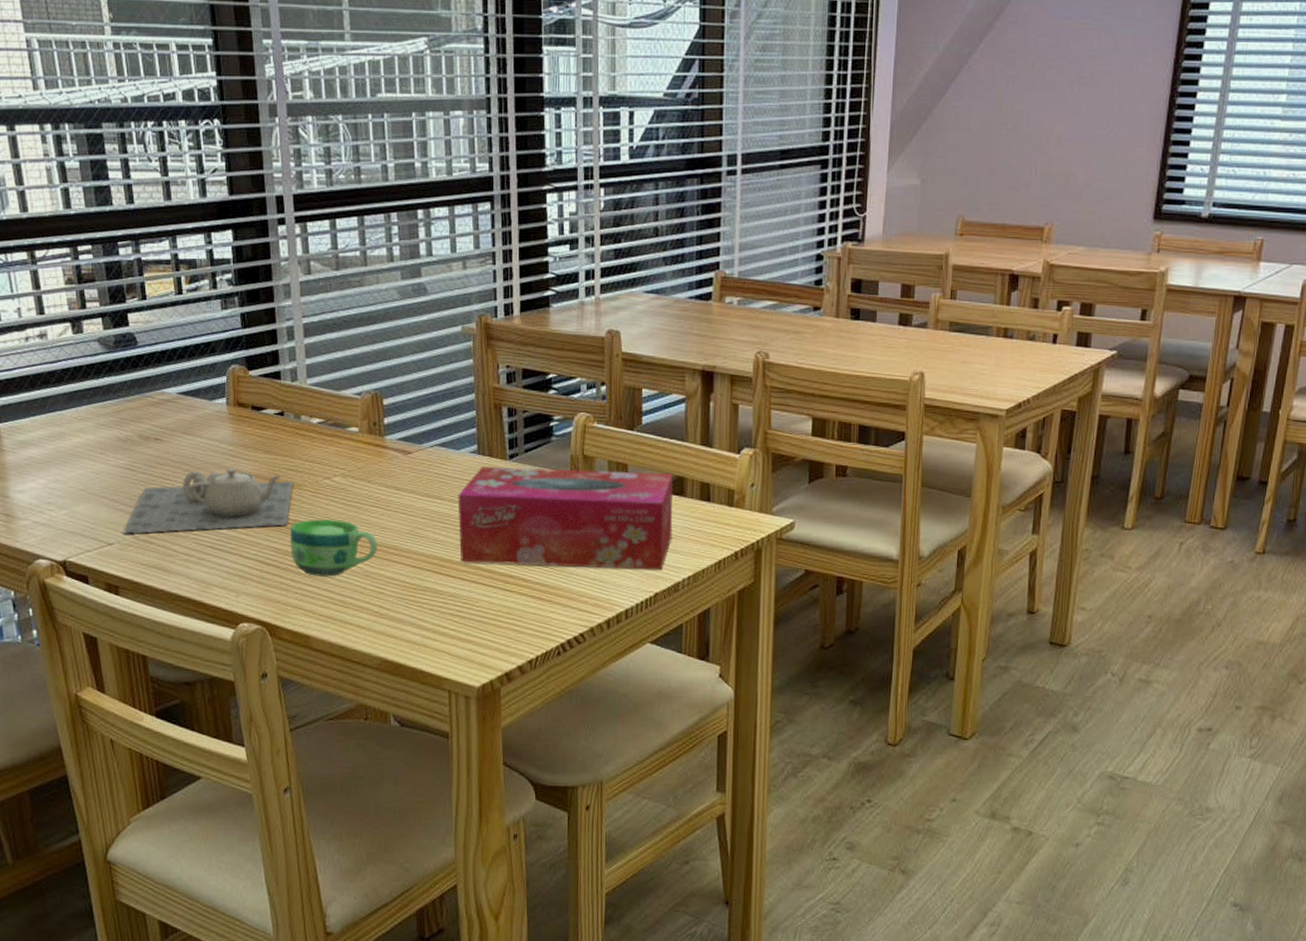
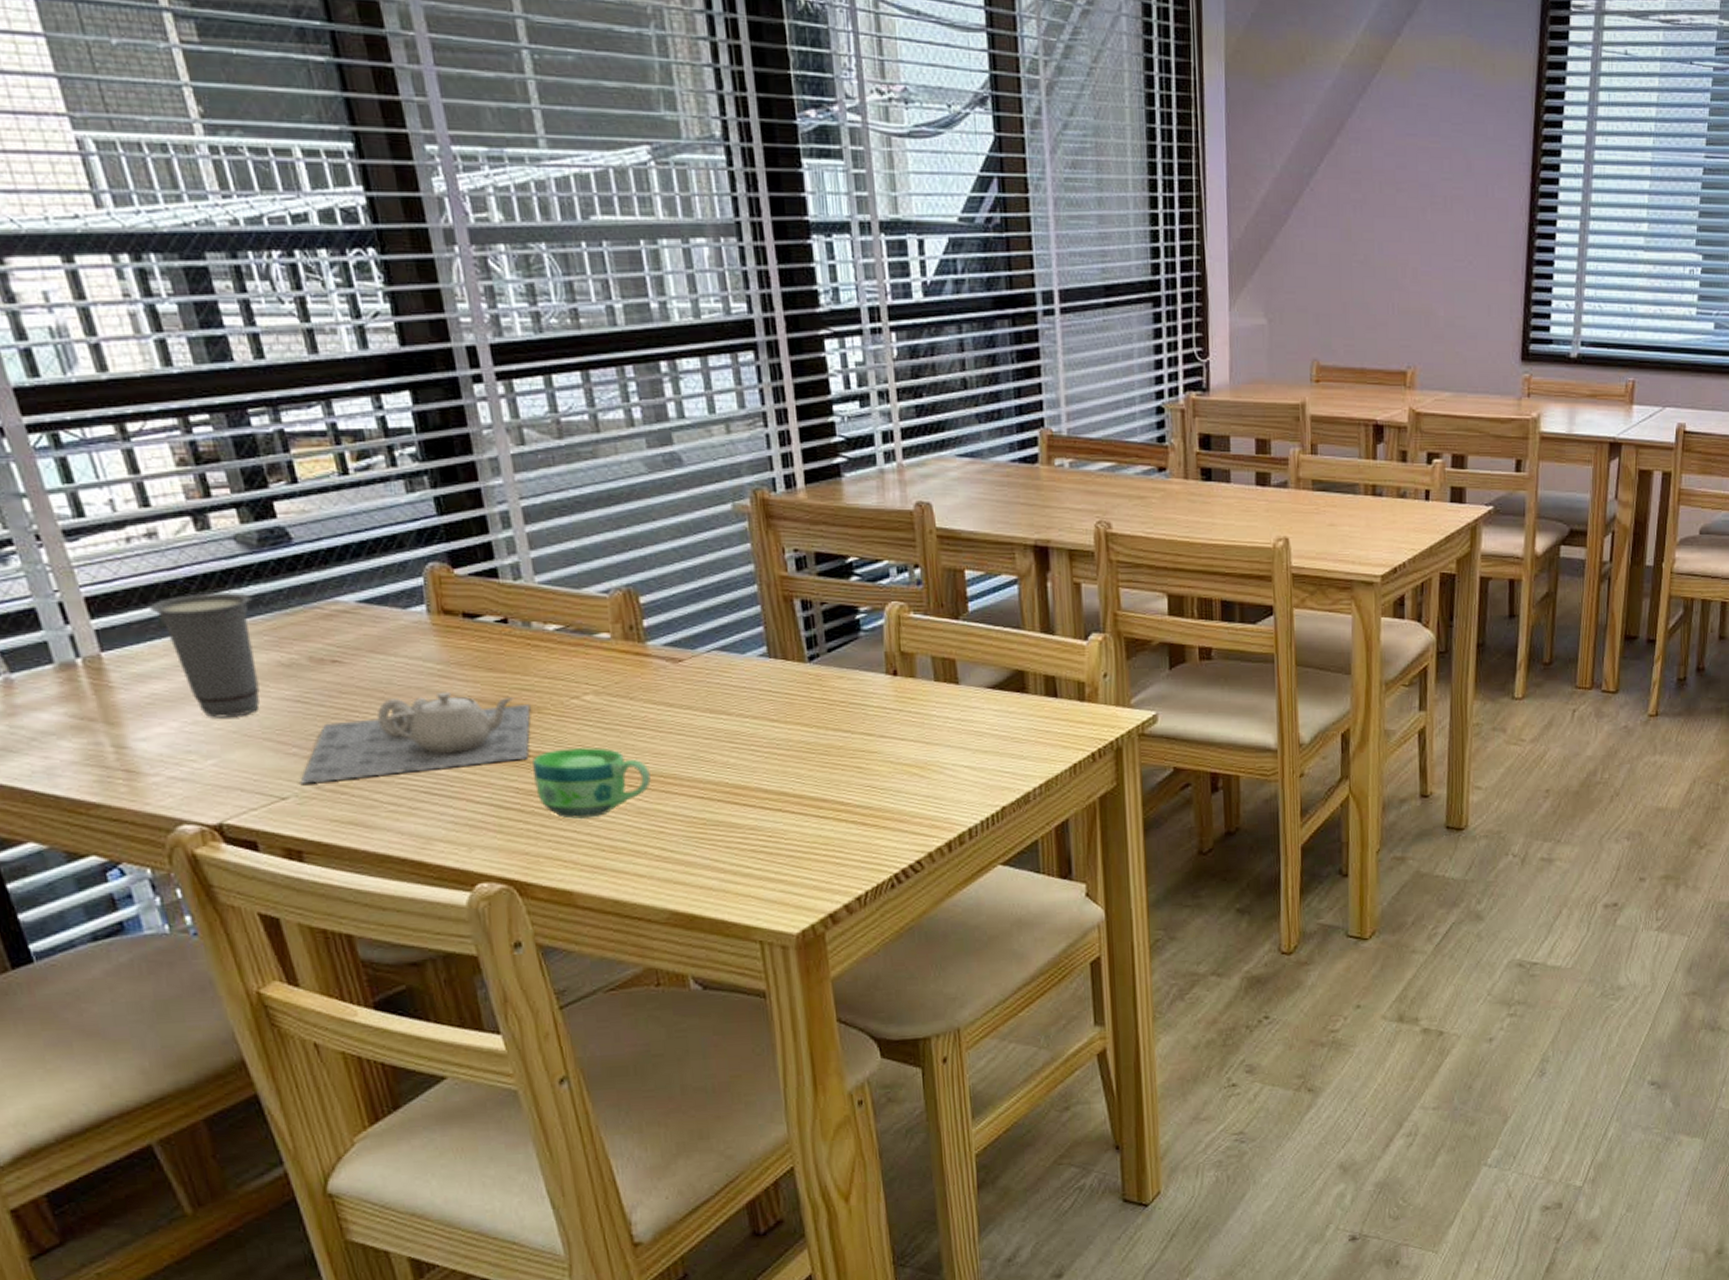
cup: none [35,381,105,479] -> present [149,591,260,718]
tissue box: present [457,465,674,571] -> none [748,667,1017,789]

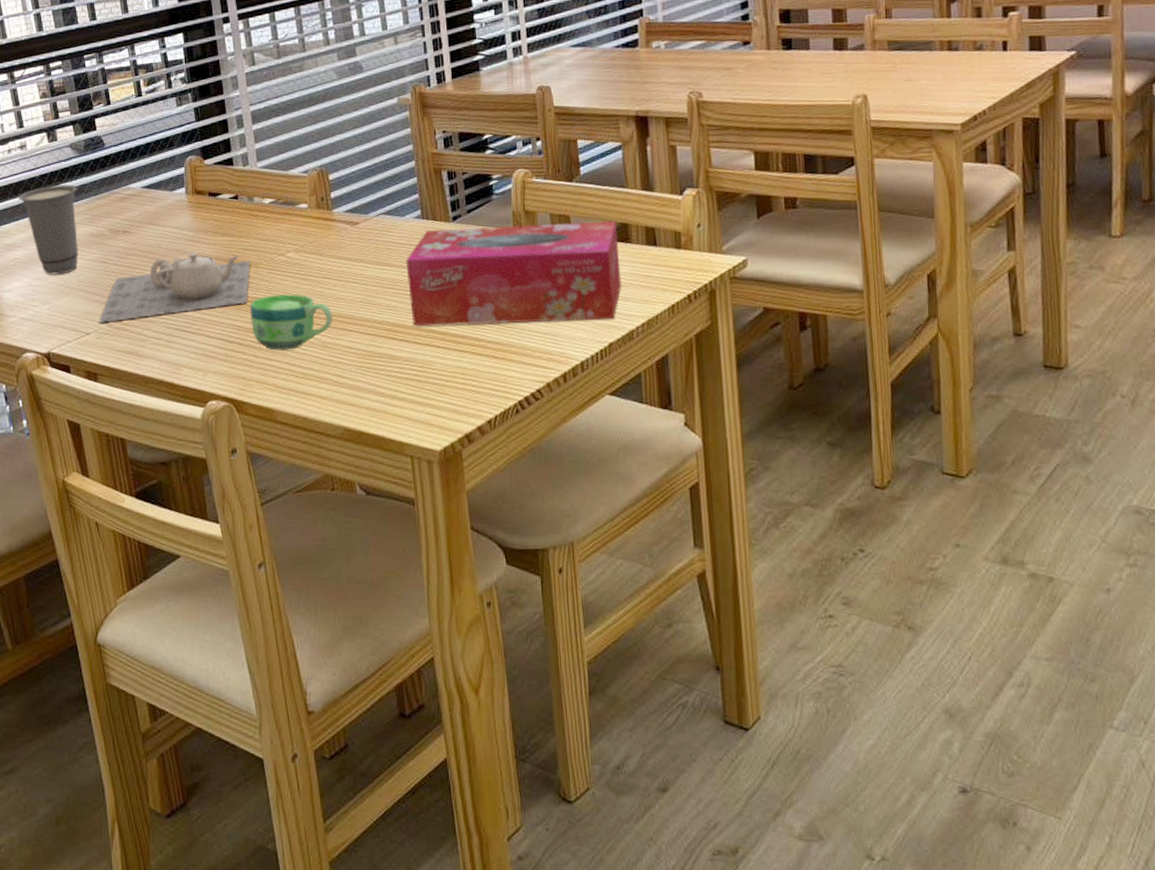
tissue box: none [748,667,1017,789] -> present [405,221,622,327]

